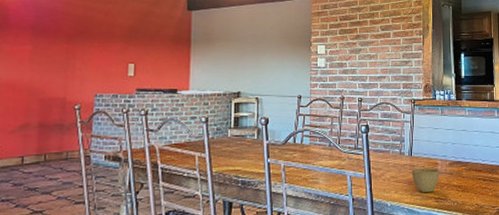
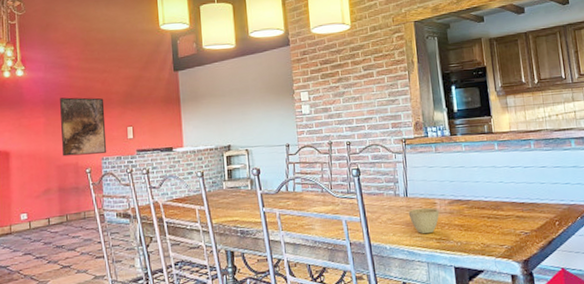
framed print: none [49,25,105,89] -> present [60,97,107,157]

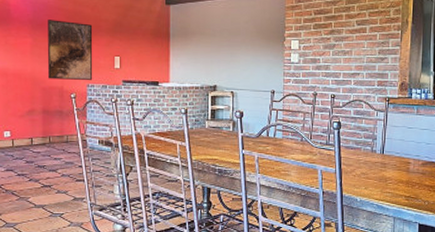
cup: present [408,207,440,234] -> none [382,166,412,191]

